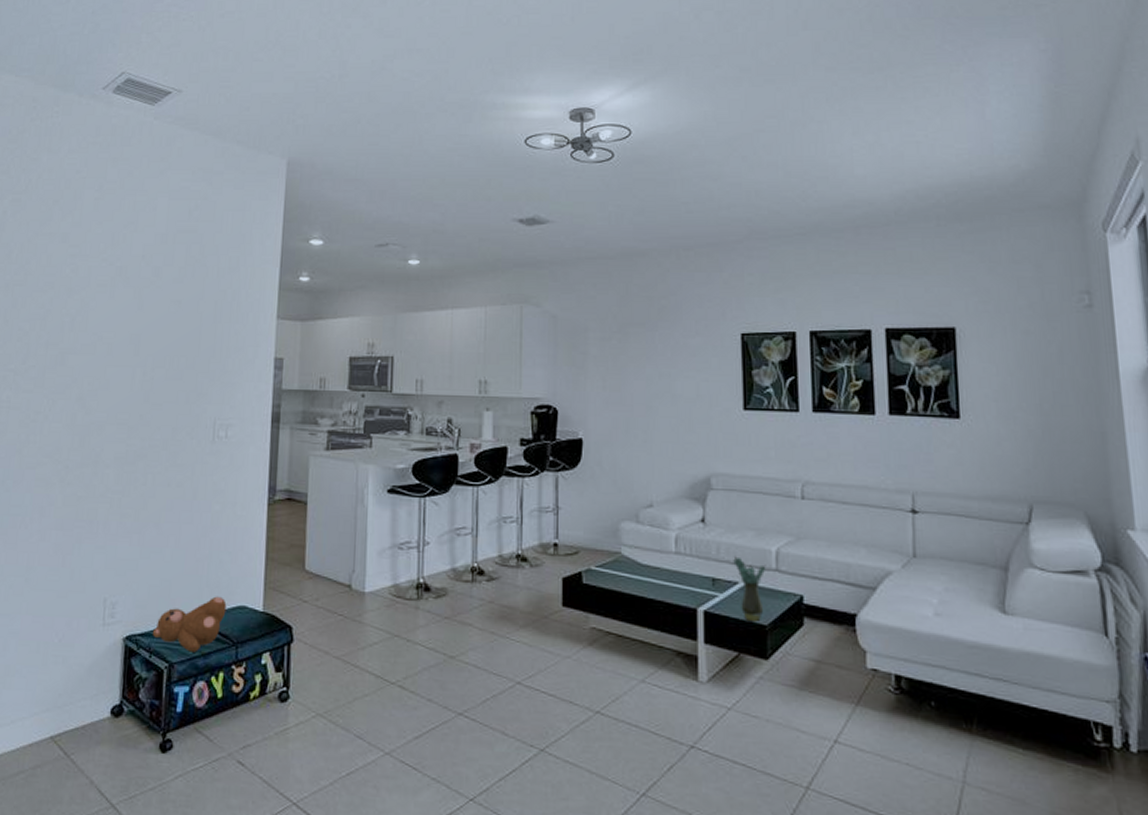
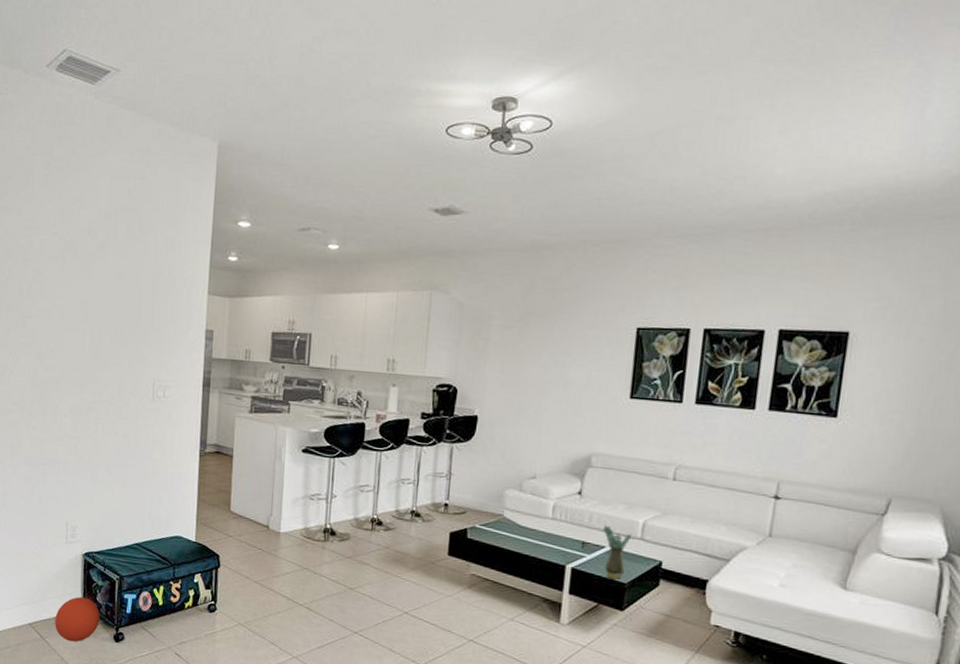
ball: none [84,694,143,758] -> present [55,596,100,642]
teddy bear: present [152,596,227,652] -> none [105,527,166,569]

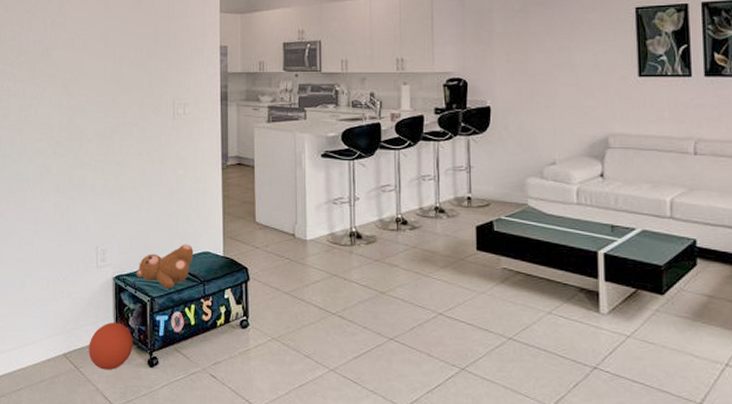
teddy bear: none [105,527,166,569] -> present [135,244,194,289]
vase: present [603,525,632,580] -> none [630,206,661,263]

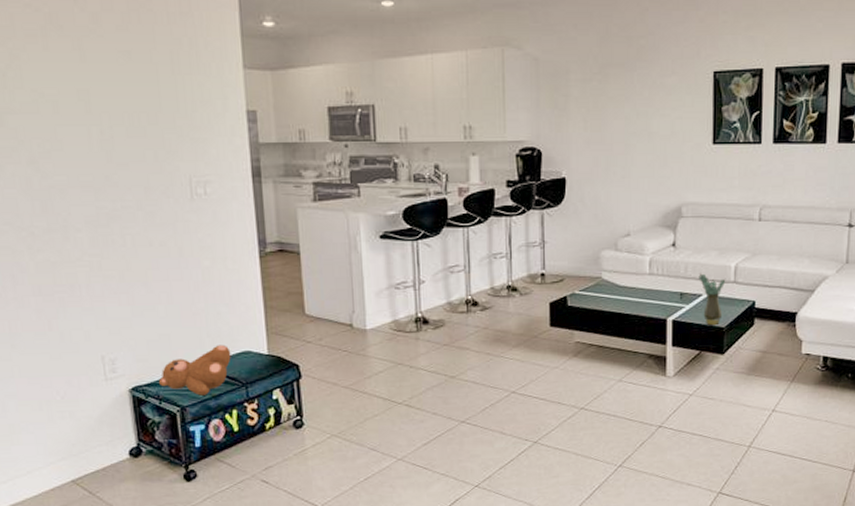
ball: present [89,322,133,370] -> none [105,438,163,492]
vase: none [630,206,661,263] -> present [698,273,726,326]

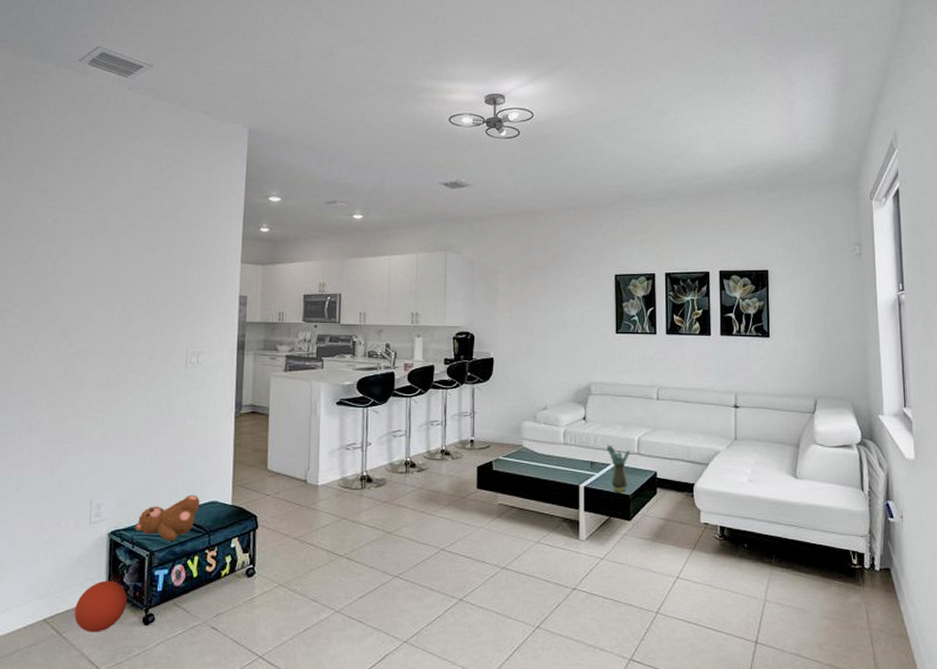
ball: none [105,438,163,492] -> present [74,580,127,633]

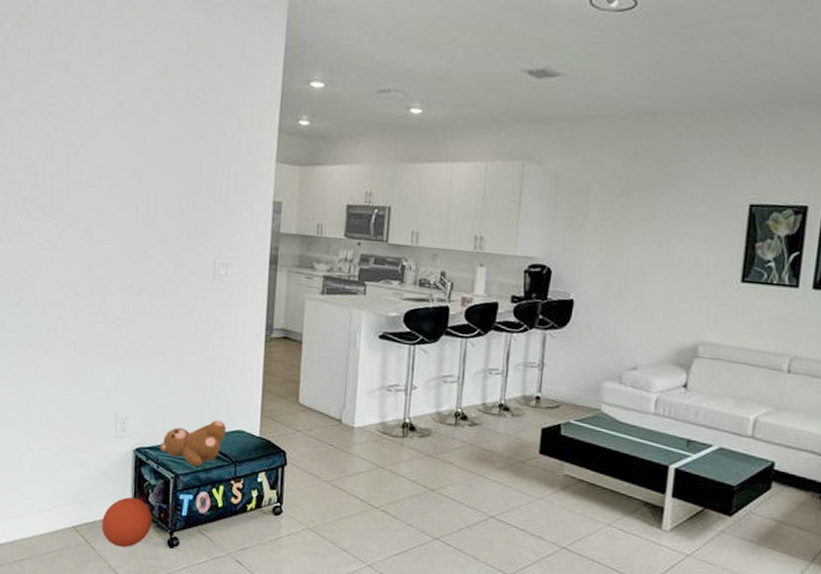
vase: present [606,445,631,493] -> none [710,421,742,482]

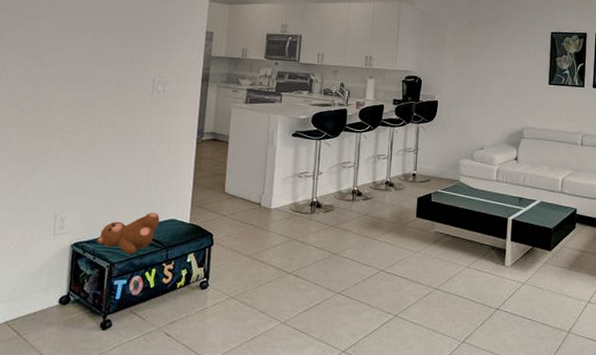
ball: present [102,497,152,548] -> none [35,288,87,335]

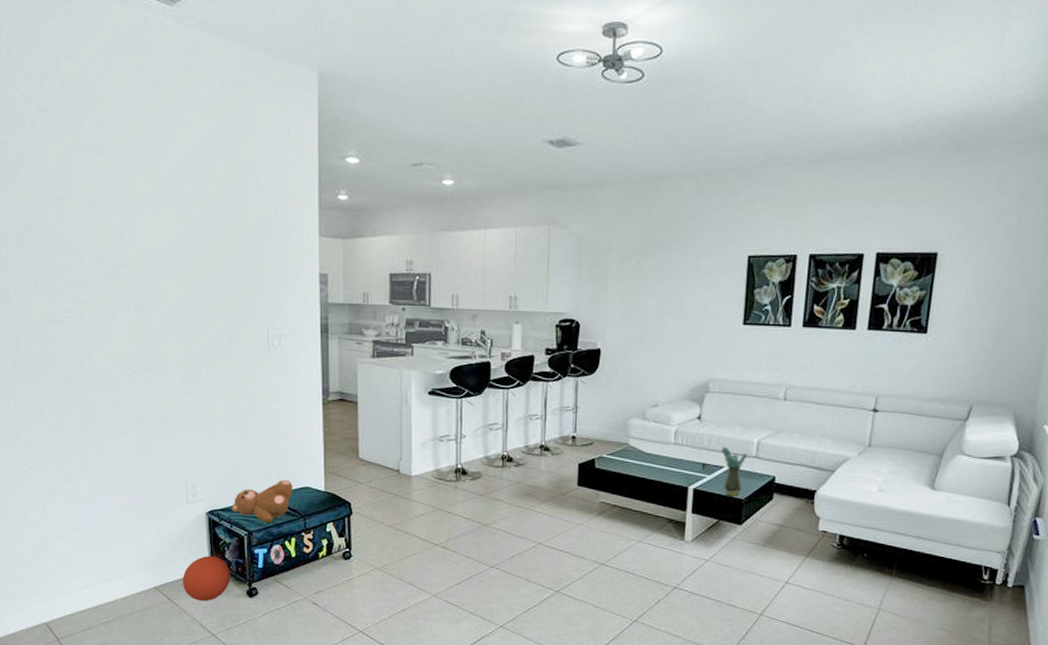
ball: none [35,288,87,335] -> present [182,555,230,601]
vase: none [534,183,555,227] -> present [721,446,748,497]

